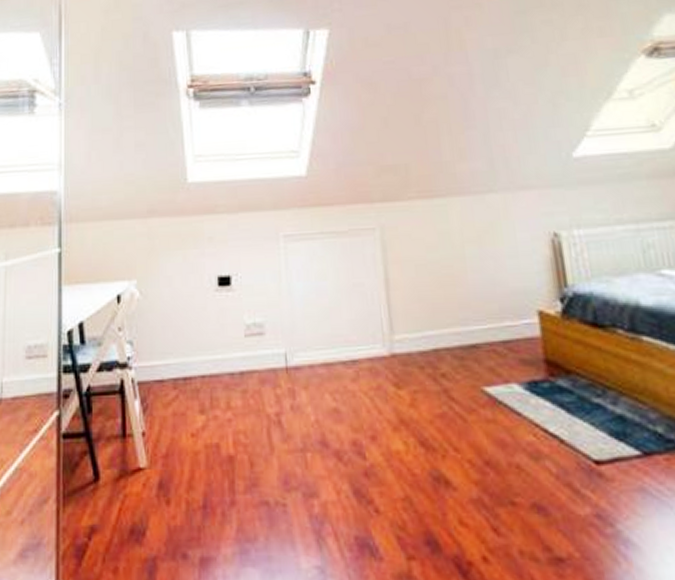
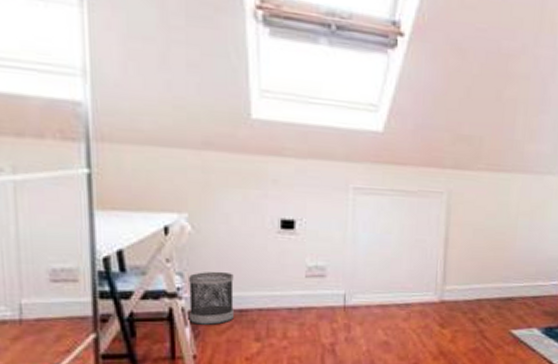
wastebasket: none [138,336,179,397] -> present [189,271,234,325]

